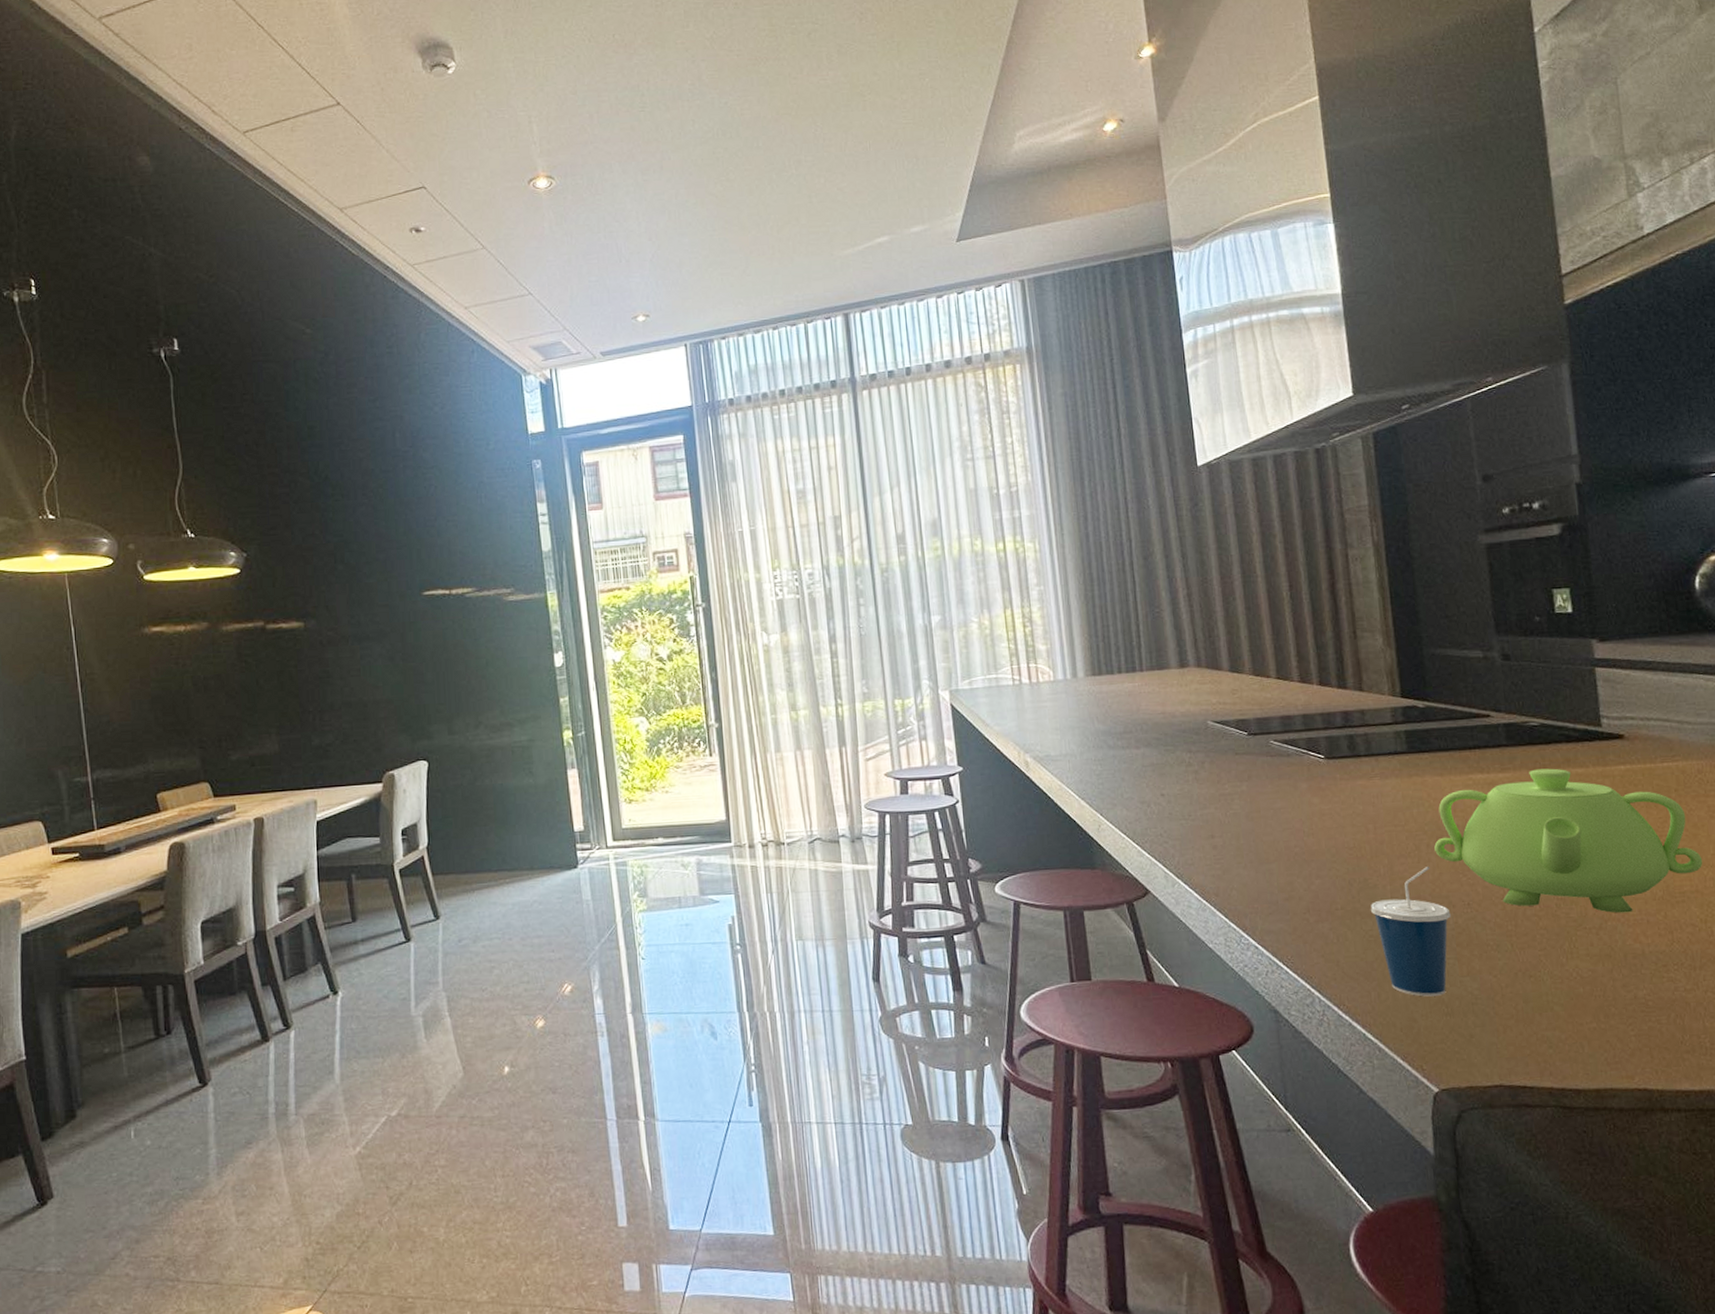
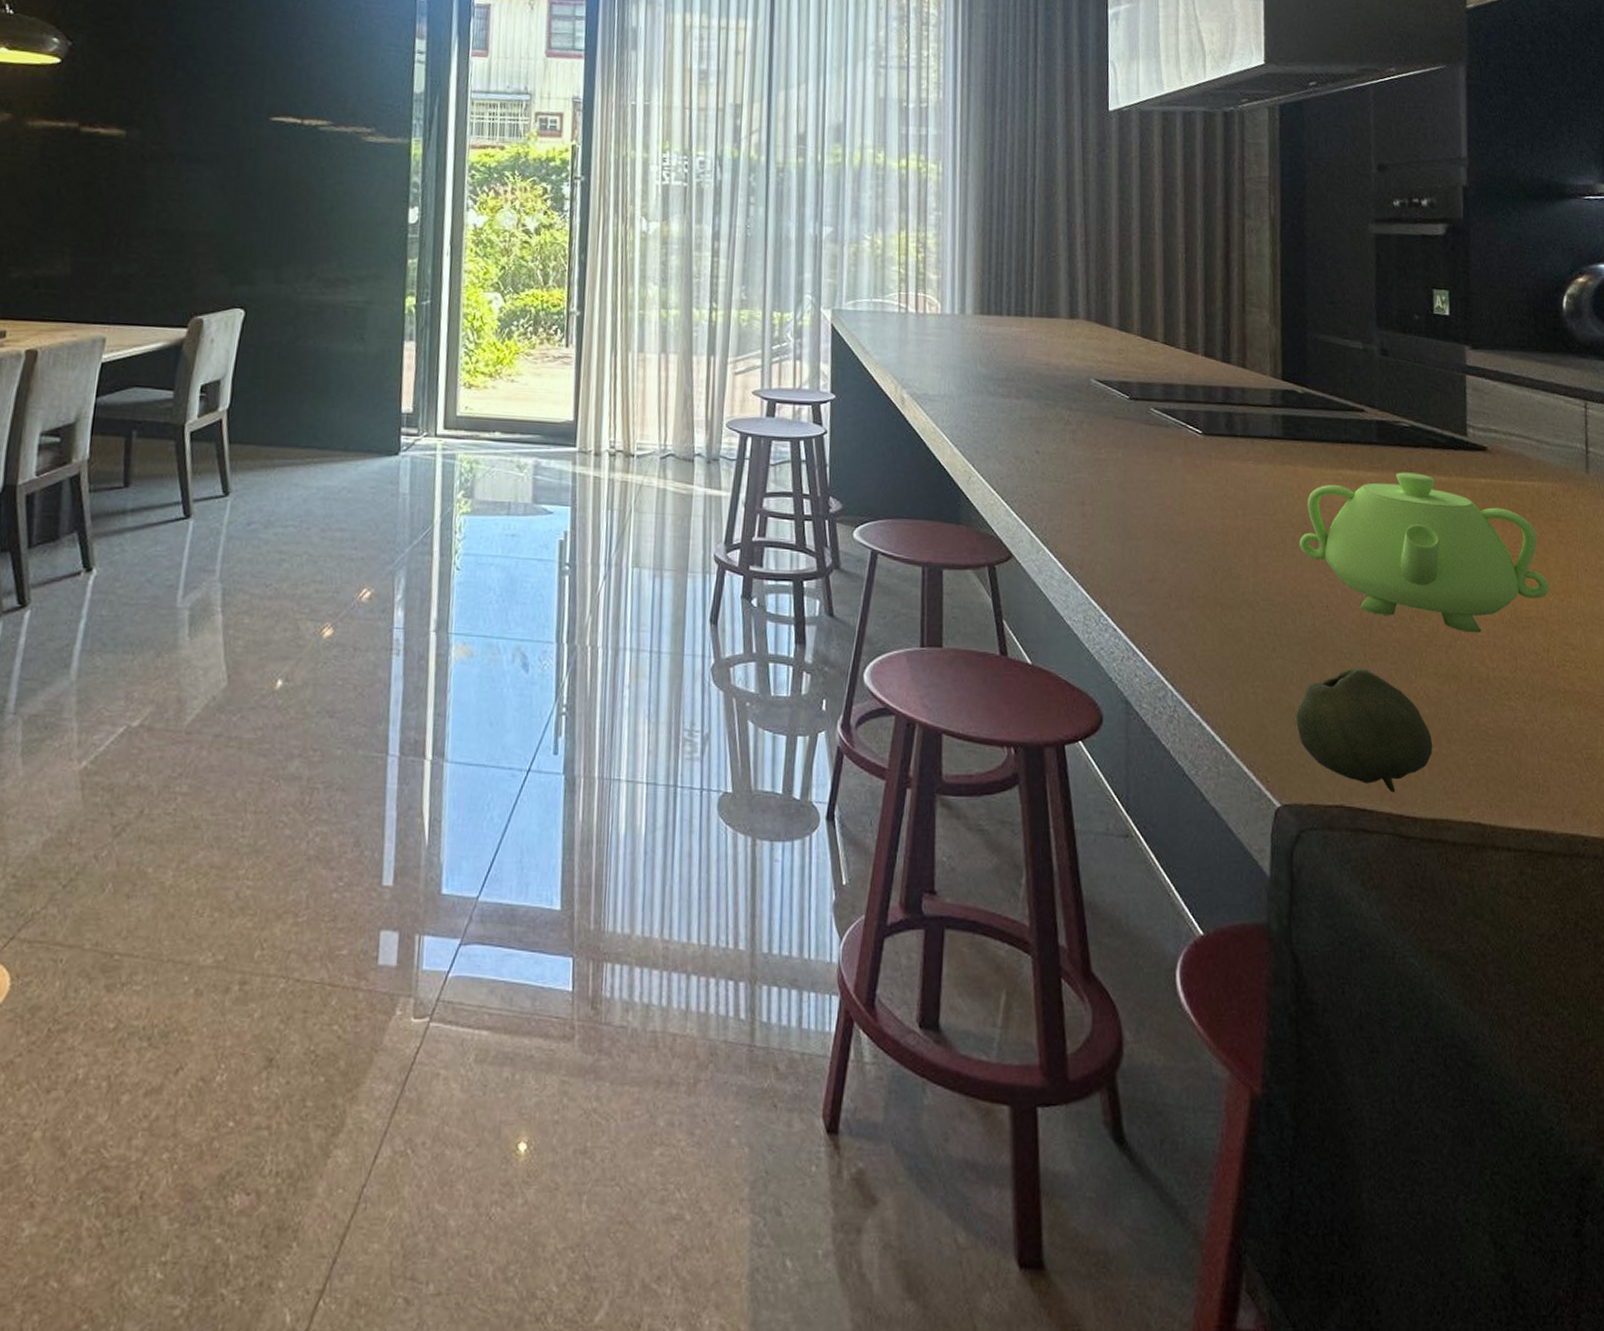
cup: present [1370,865,1451,997] -> none [1231,560,1309,702]
fruit: none [1445,957,1591,1069] -> present [1295,668,1433,793]

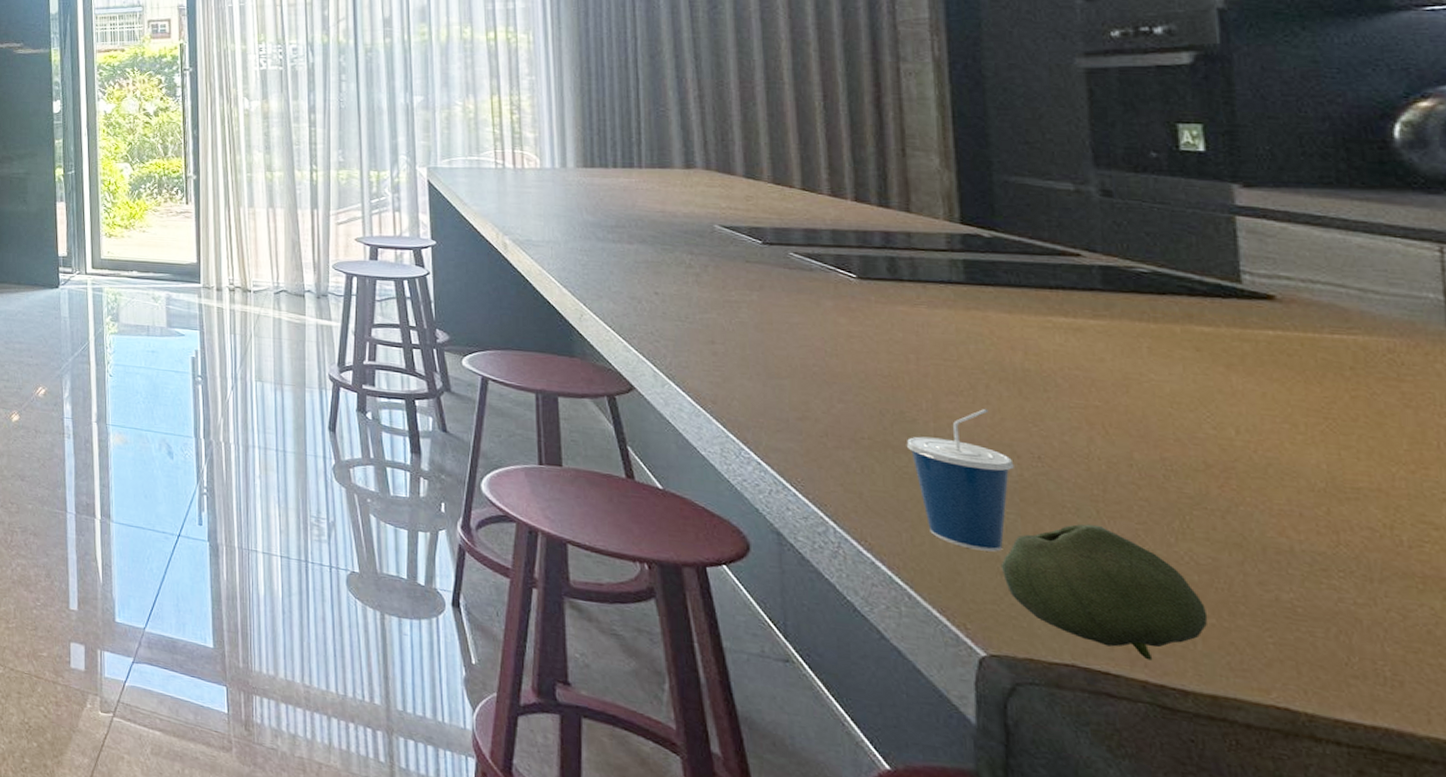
cup: none [1231,560,1309,702] -> present [906,408,1014,552]
teapot: present [1300,472,1550,633] -> none [996,320,1391,501]

